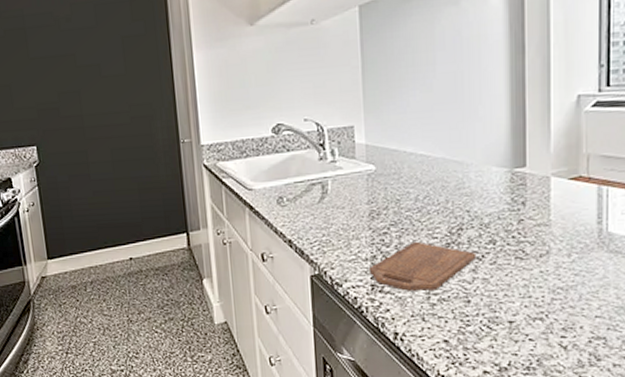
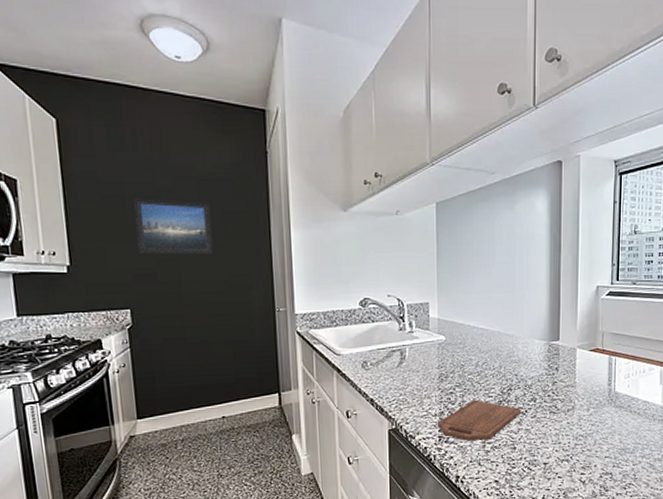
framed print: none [34,28,114,88] -> present [133,198,214,255]

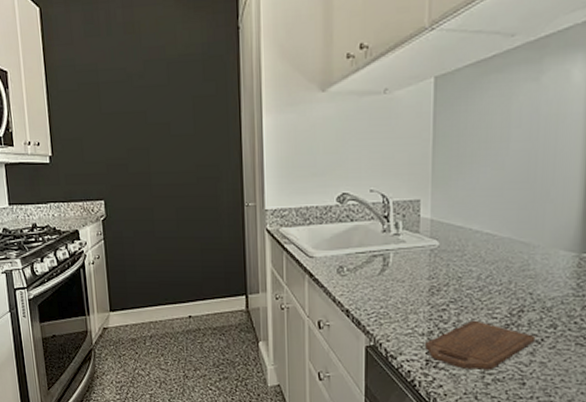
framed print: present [133,198,214,255] -> none [107,85,183,144]

